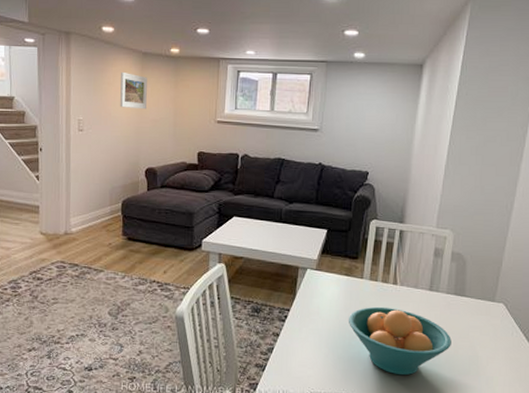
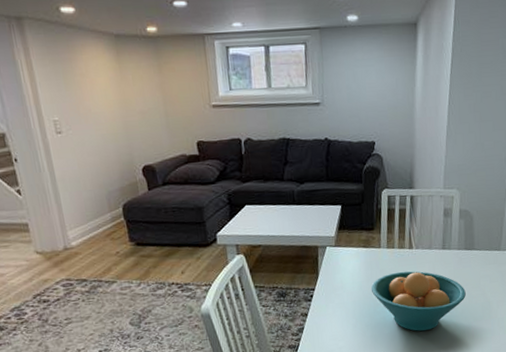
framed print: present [120,71,147,110] -> none [93,59,131,102]

